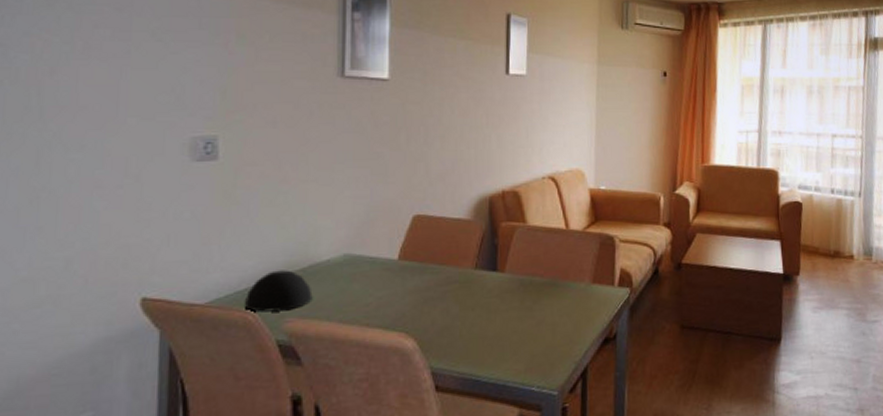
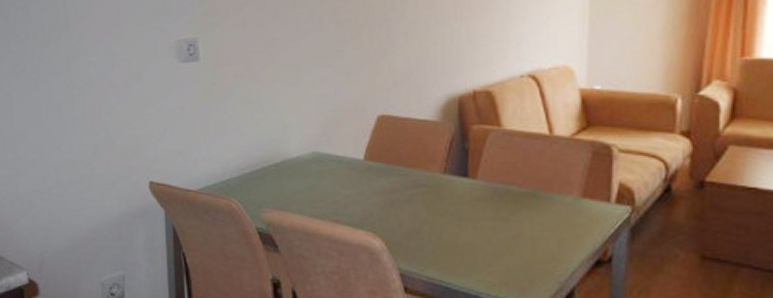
bowl: present [245,270,313,312] -> none [229,164,286,202]

